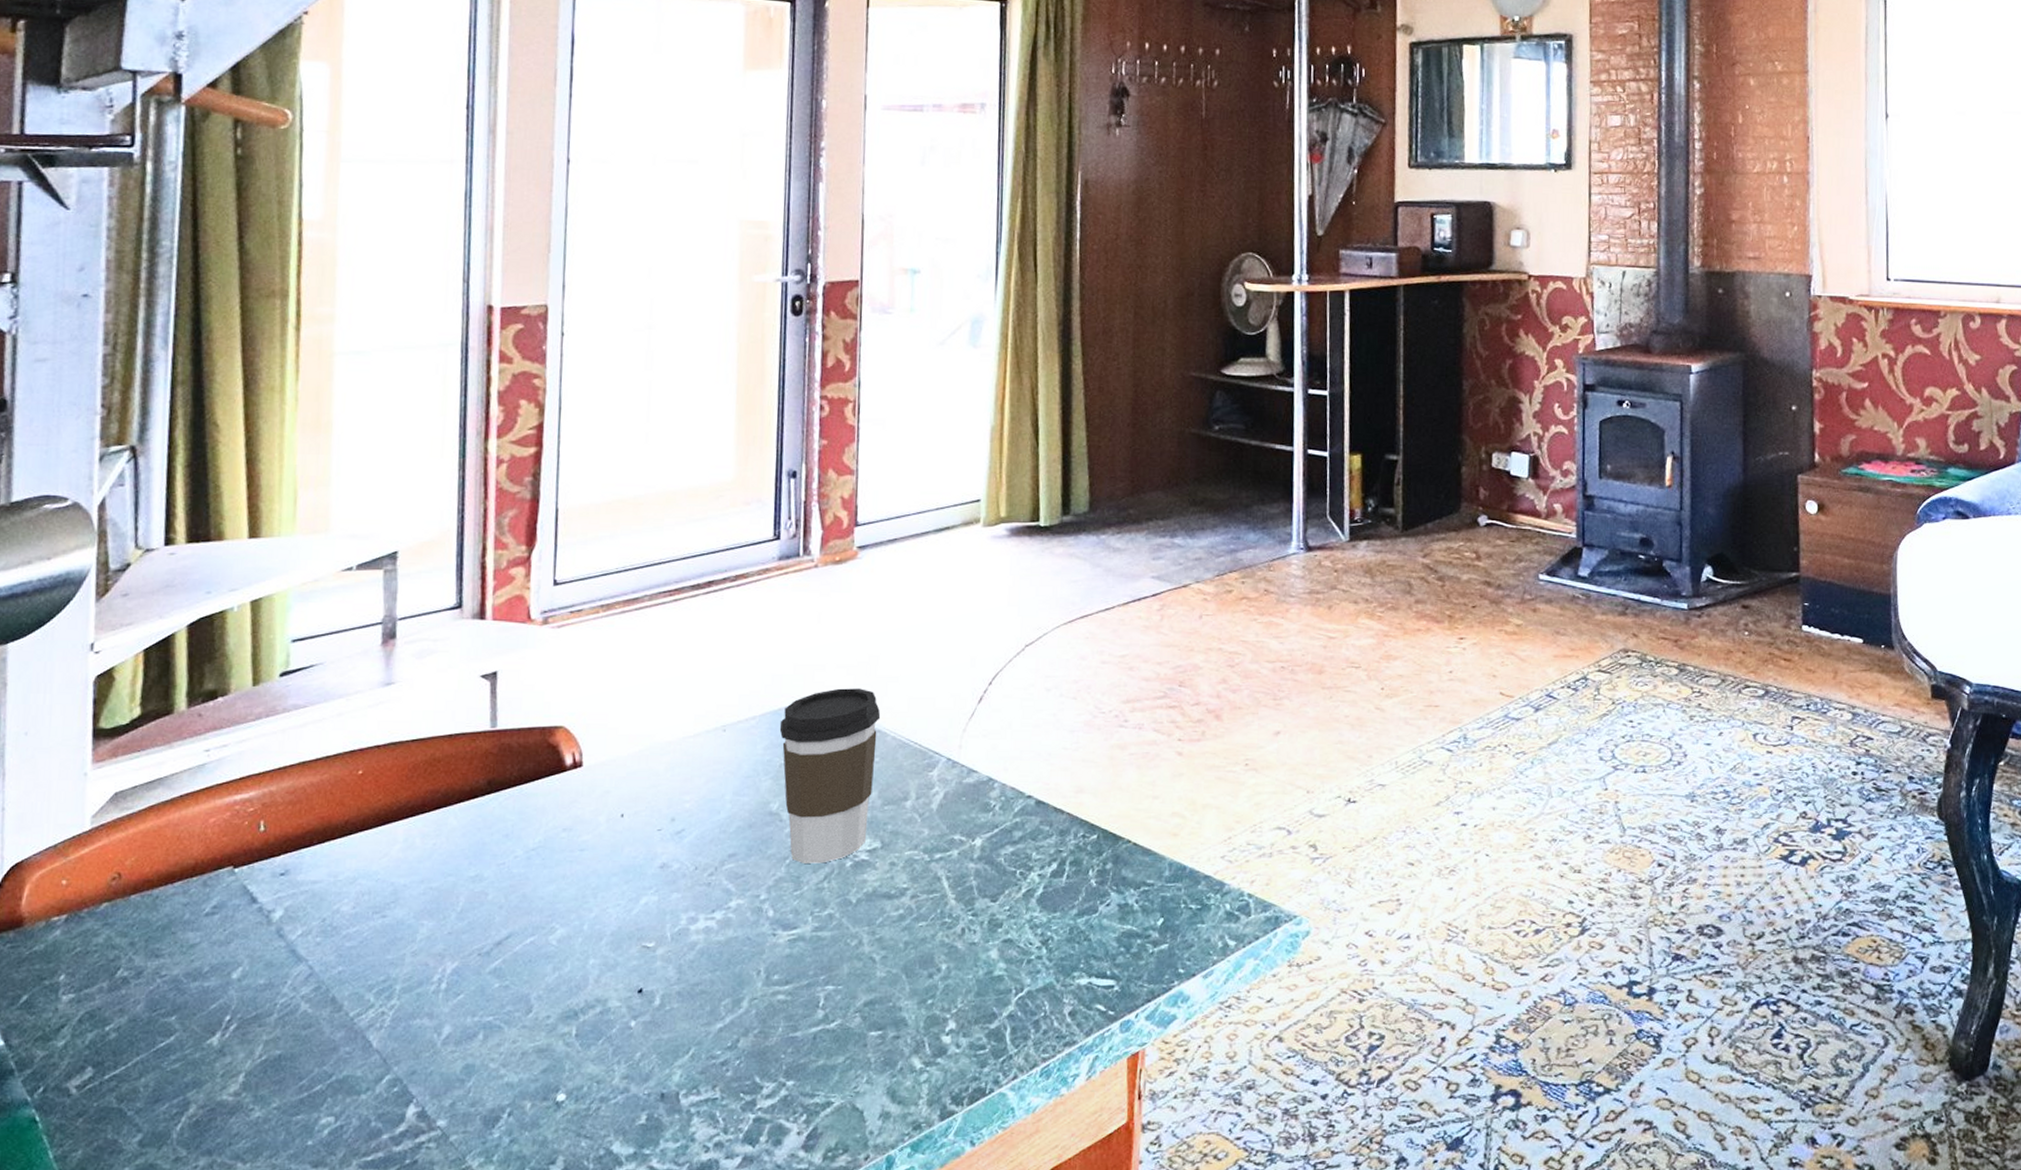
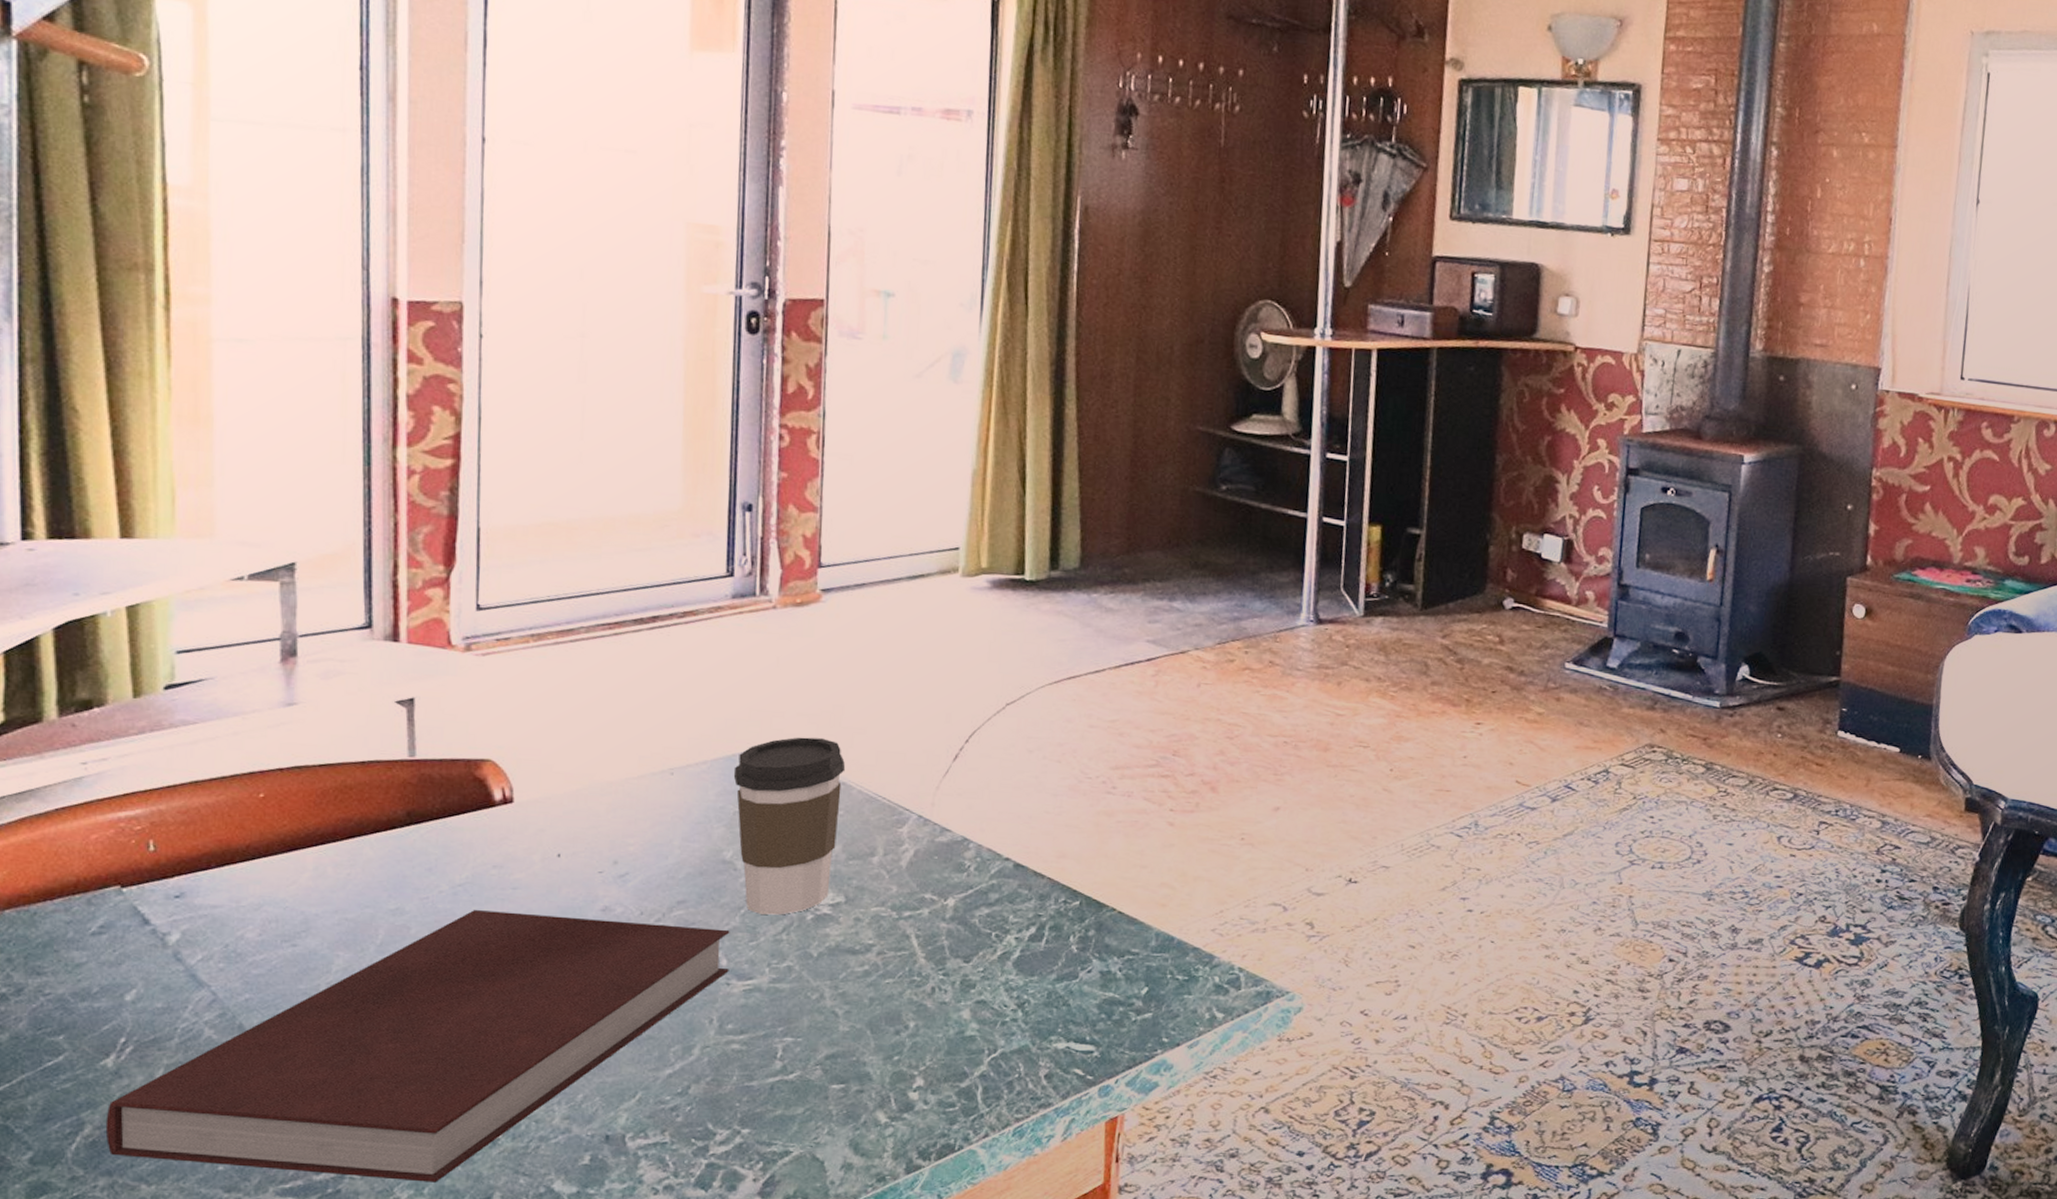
notebook: none [208,872,776,1149] -> present [105,909,730,1183]

